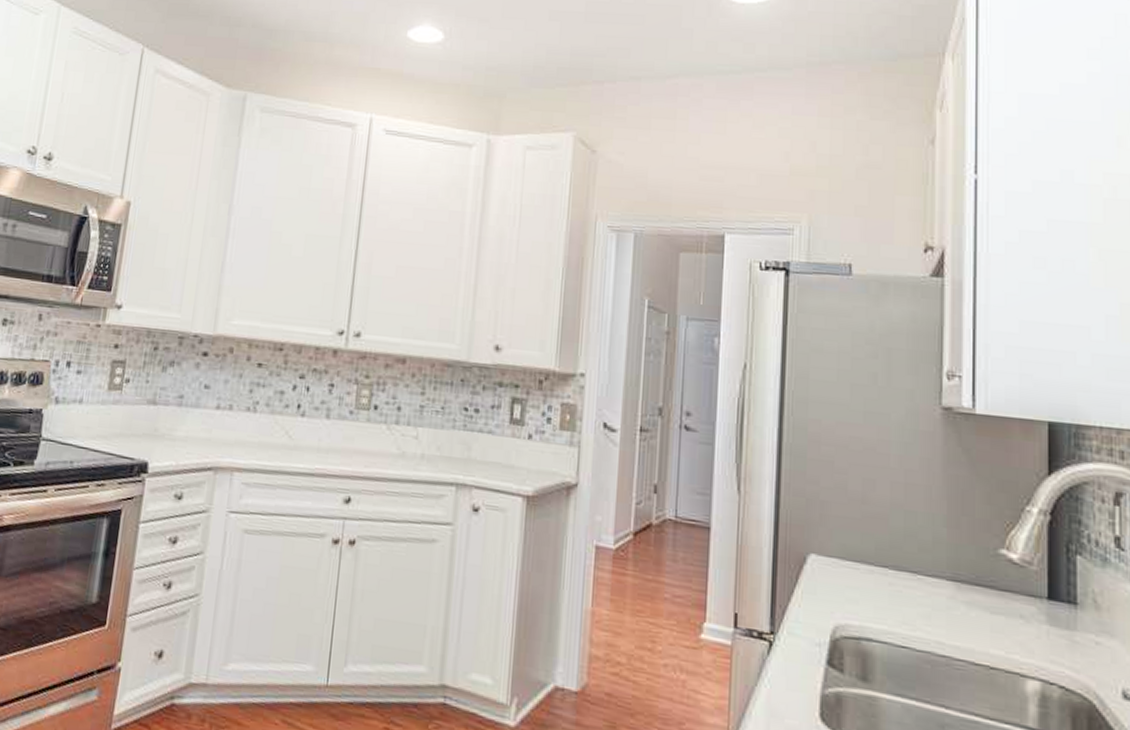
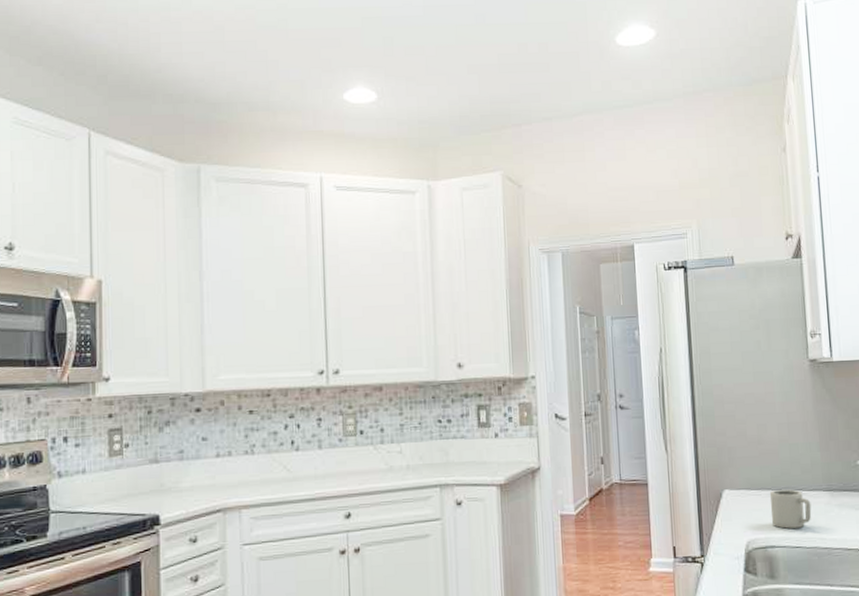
cup: none [870,566,928,623] -> present [770,489,812,529]

